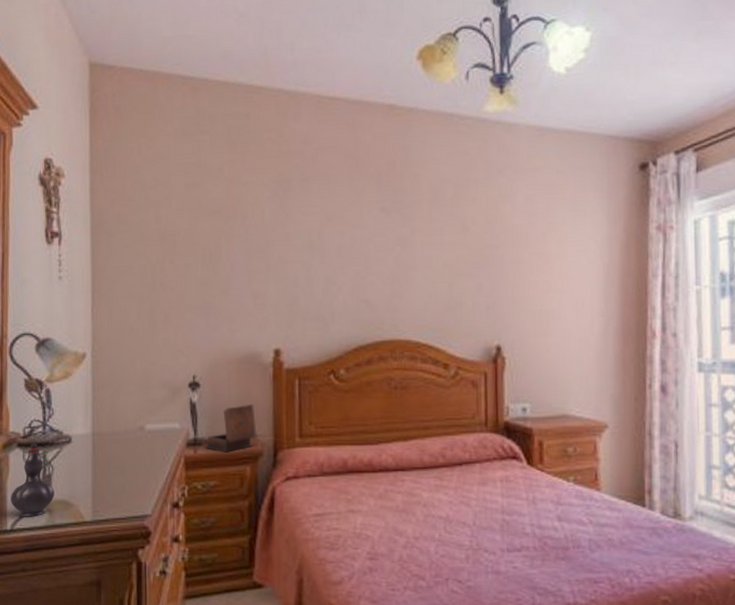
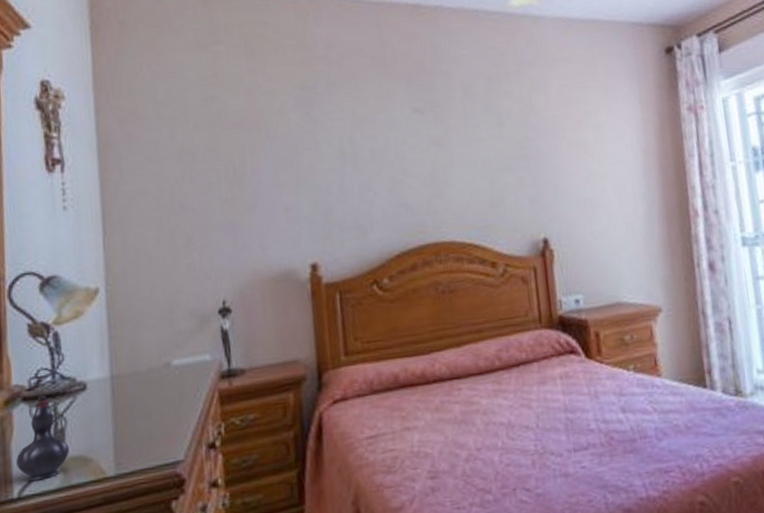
jewelry box: present [204,404,257,453] -> none [240,324,298,382]

